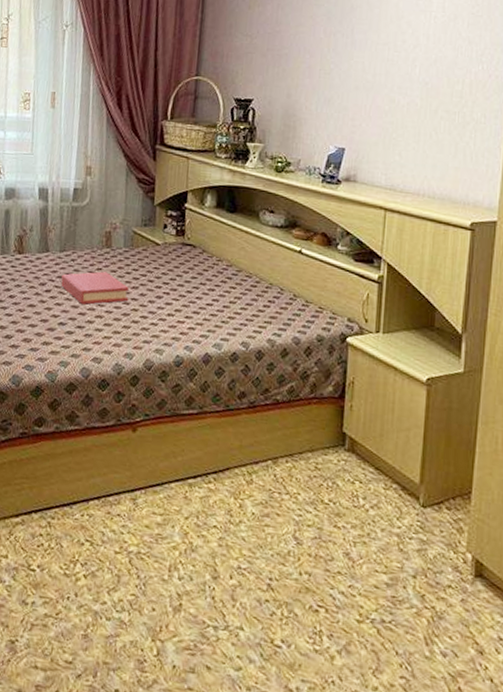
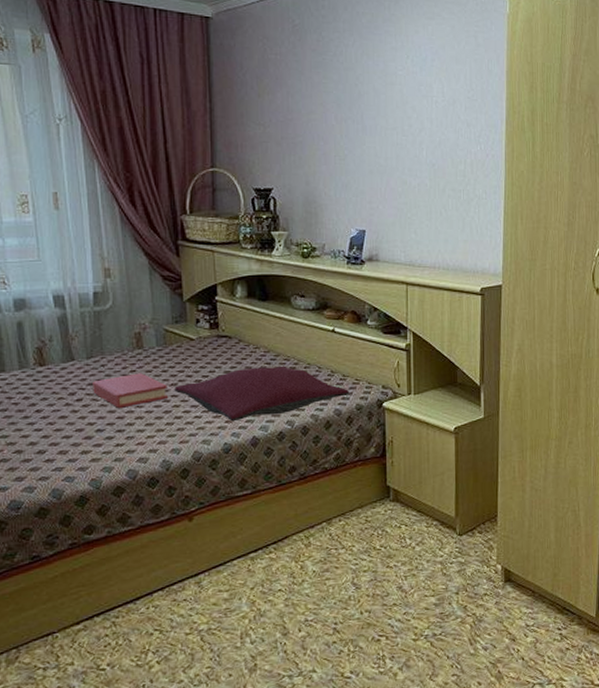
pillow: none [135,280,311,335] -> present [174,365,349,422]

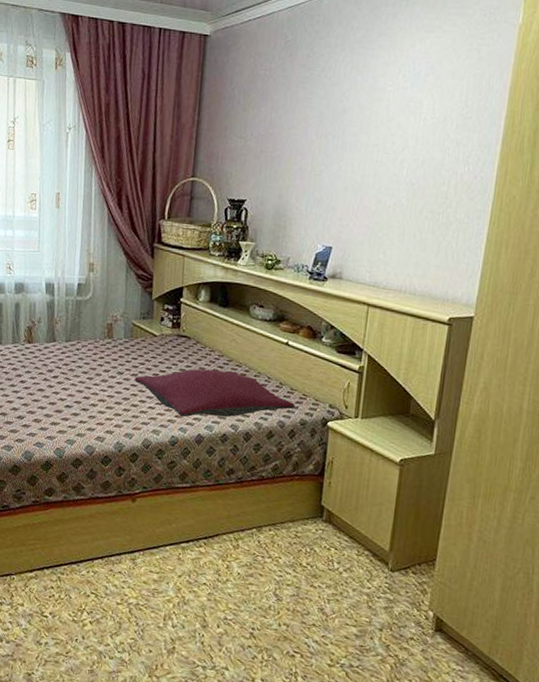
hardback book: present [93,373,169,408] -> none [67,360,129,390]

